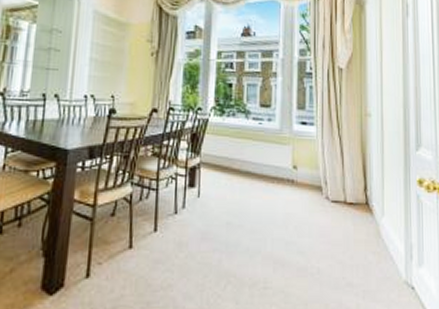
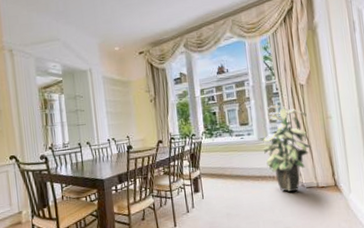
indoor plant: none [280,87,344,204] -> present [258,105,312,192]

